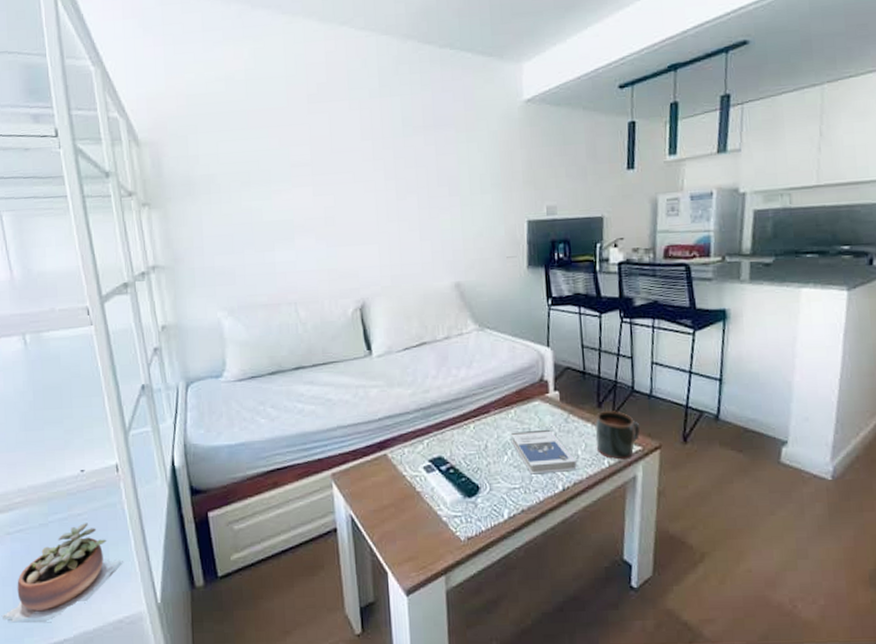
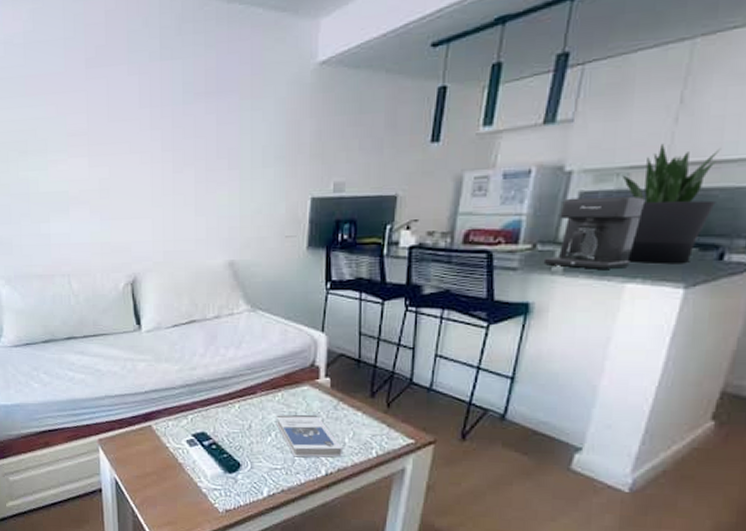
mug: present [595,411,640,460] -> none [365,401,415,451]
coffee maker: none [732,213,807,277] -> present [543,196,646,269]
planter: none [785,168,860,271] -> present [621,143,721,265]

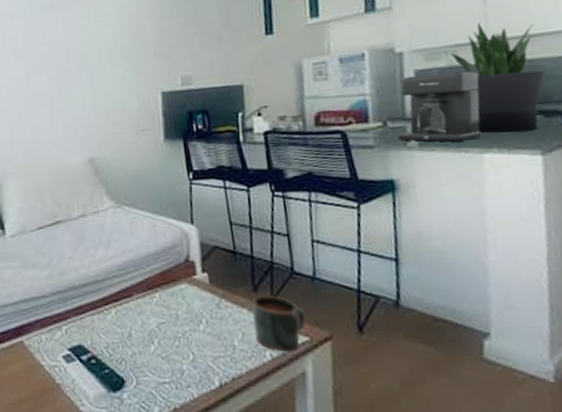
hardback book: present [276,414,342,458] -> none [156,315,235,367]
mug: none [365,401,415,451] -> present [252,295,306,352]

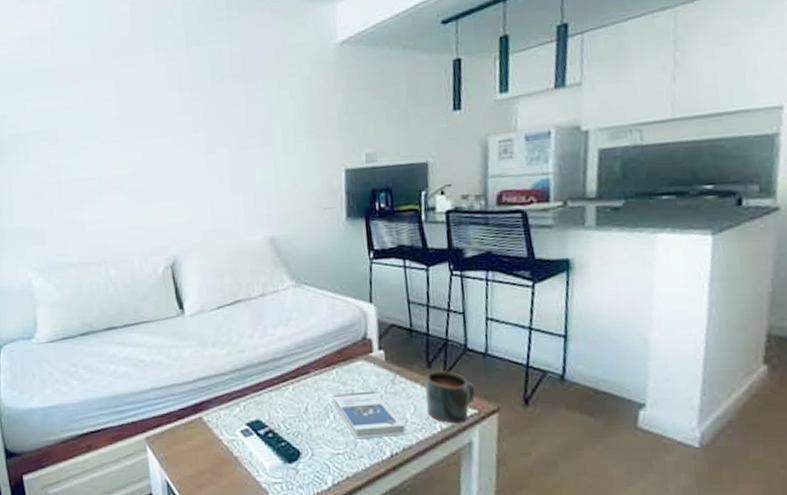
hardback book: none [156,315,235,367] -> present [332,391,406,439]
coffee maker: present [396,71,482,142] -> none [575,150,661,222]
planter: present [449,23,546,134] -> none [634,100,725,214]

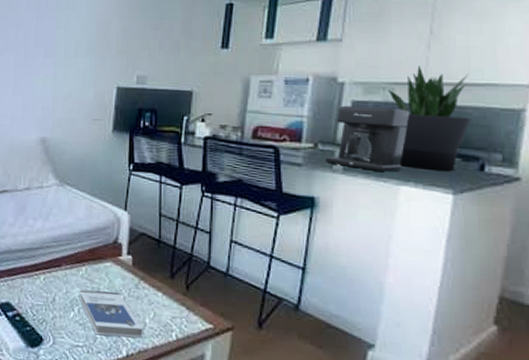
mug: present [424,371,475,424] -> none [165,282,213,336]
coffee maker: none [575,150,661,222] -> present [325,105,410,172]
planter: none [634,100,725,214] -> present [387,65,472,172]

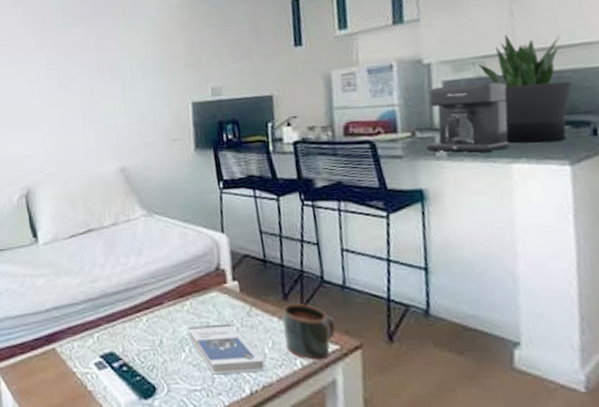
mug: none [165,282,213,336] -> present [282,303,336,360]

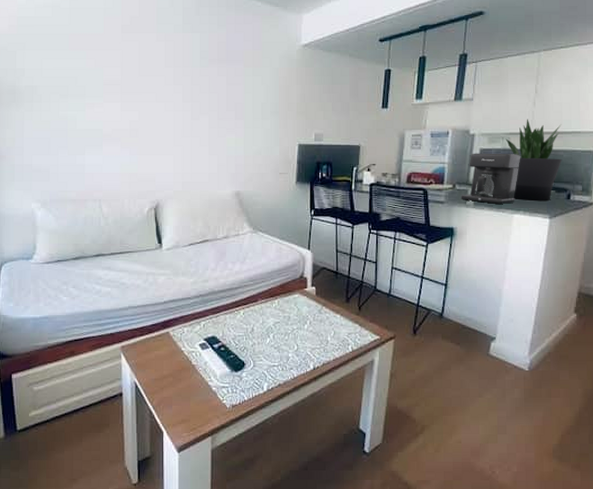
hardback book: present [187,323,265,375] -> none [273,318,326,355]
mug: present [282,303,336,360] -> none [343,305,380,346]

